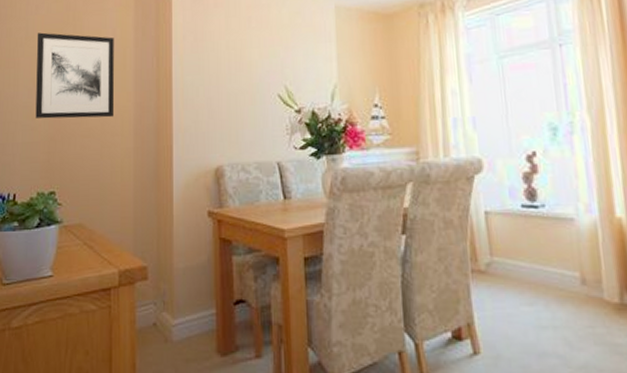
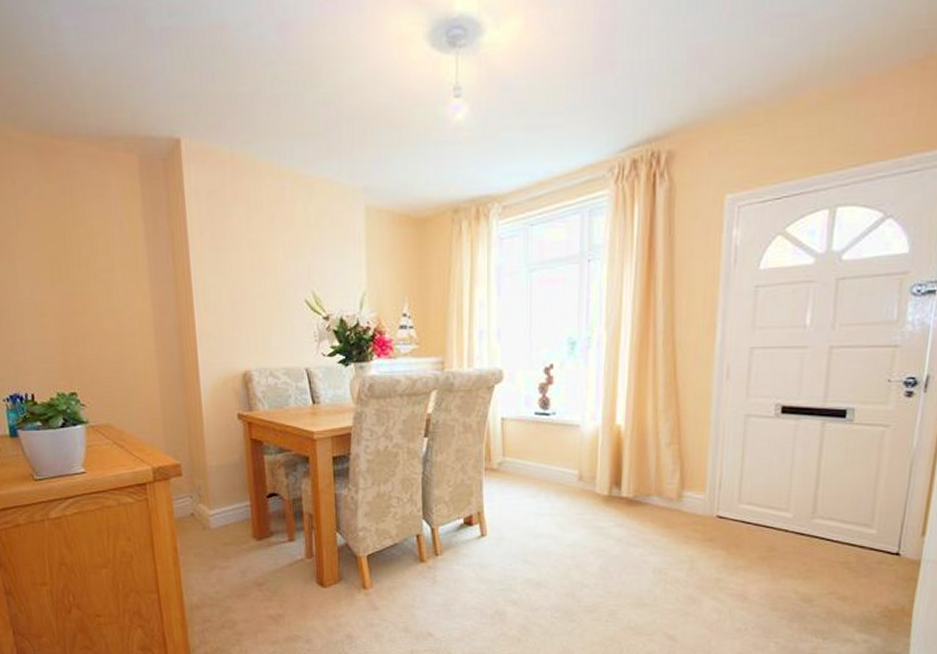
wall art: present [35,32,114,119] -> none [30,219,130,318]

